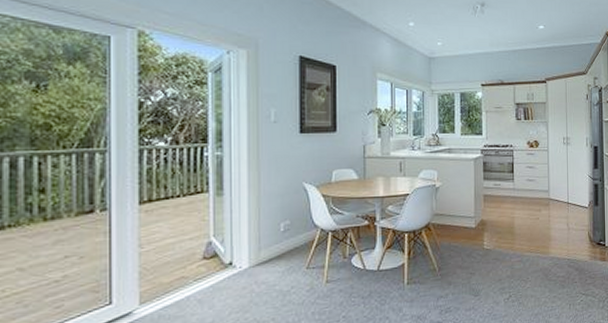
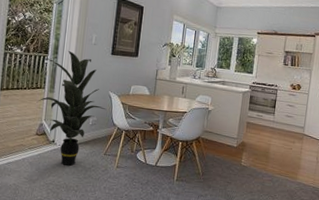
indoor plant: none [199,135,303,294] -> present [37,51,107,166]

